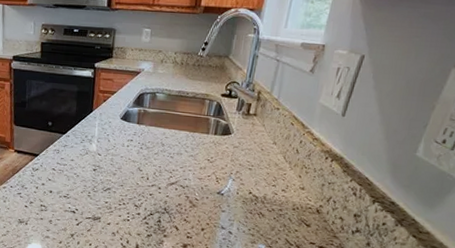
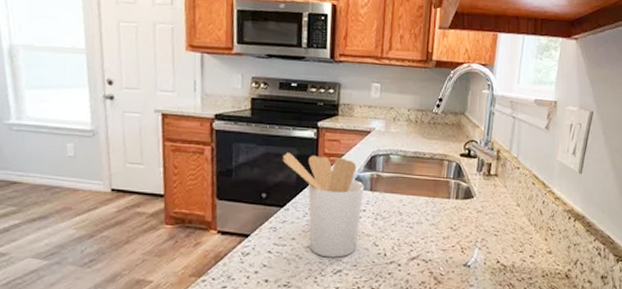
utensil holder: none [65,89,132,178] -> present [282,152,364,258]

